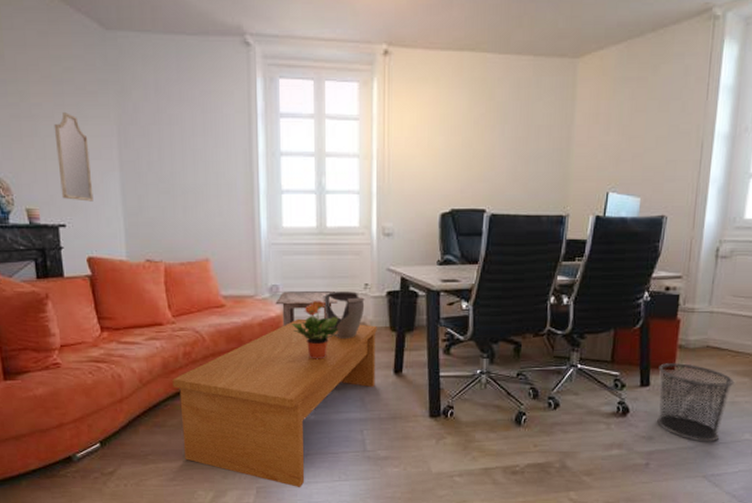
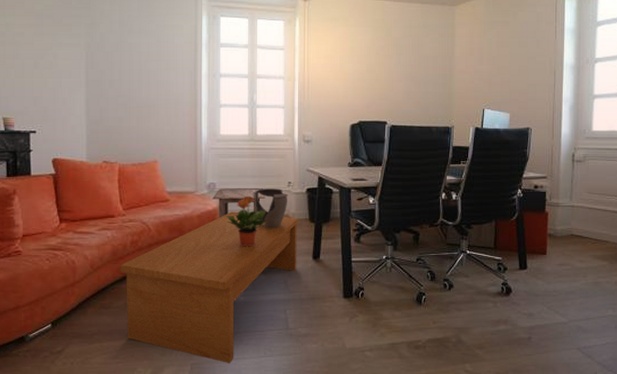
home mirror: present [54,112,94,202] -> none [33,40,62,112]
waste bin: present [657,363,735,442] -> none [533,249,596,318]

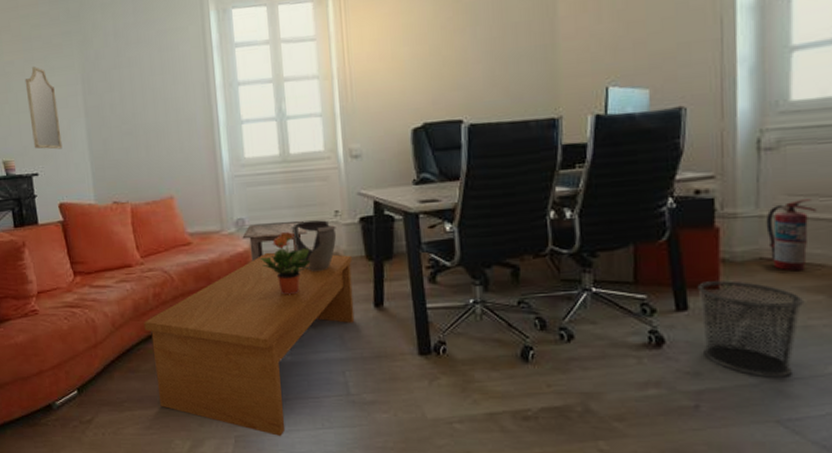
home mirror: none [33,40,62,112] -> present [25,67,63,150]
waste bin: none [533,249,596,318] -> present [697,280,805,378]
fire extinguisher: none [575,197,605,245] -> present [766,199,818,272]

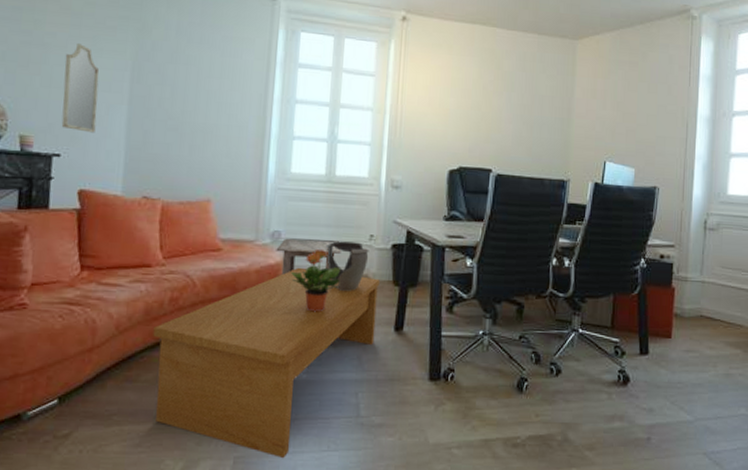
waste bin: present [697,280,805,378] -> none [656,331,728,416]
fire extinguisher: present [766,199,818,272] -> none [706,272,740,329]

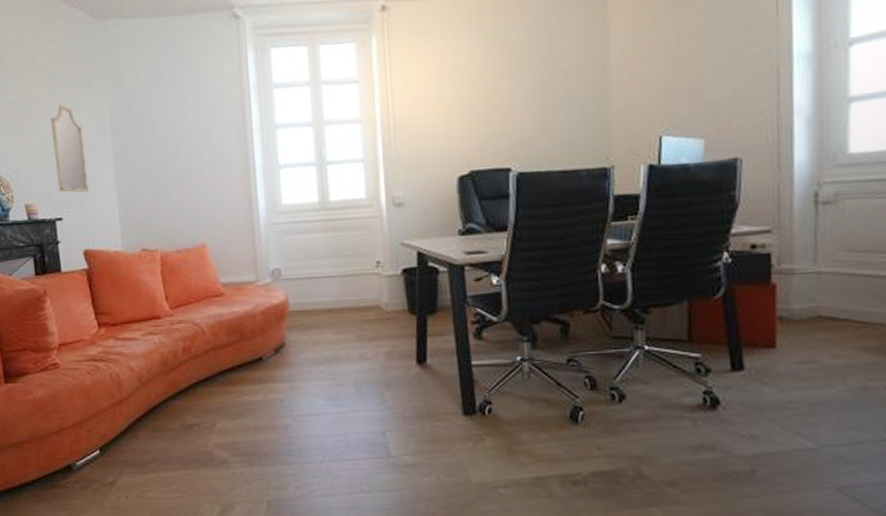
coffee table: present [153,267,380,459] -> none [172,304,396,502]
side table: present [276,238,341,275] -> none [278,272,347,314]
potted plant: present [291,250,341,312] -> none [297,284,351,350]
decorative bowl: present [326,241,369,291] -> none [330,271,378,325]

